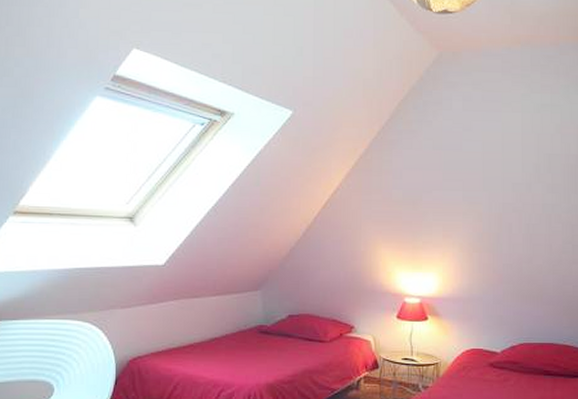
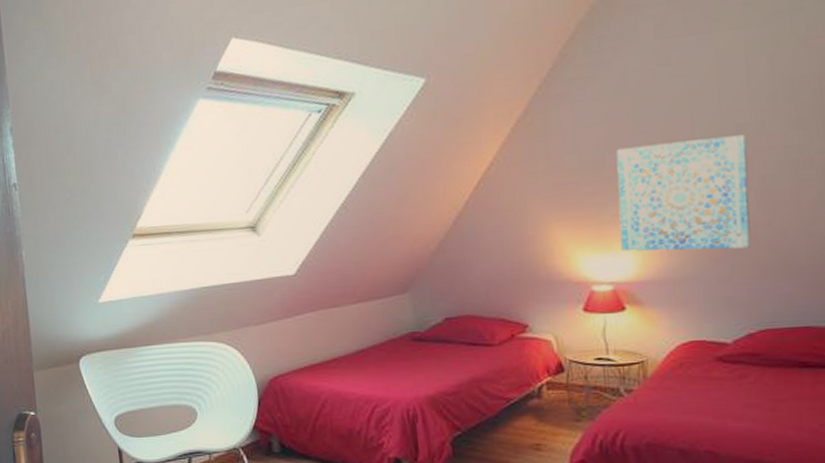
wall art: none [428,189,519,279] -> present [616,134,751,252]

